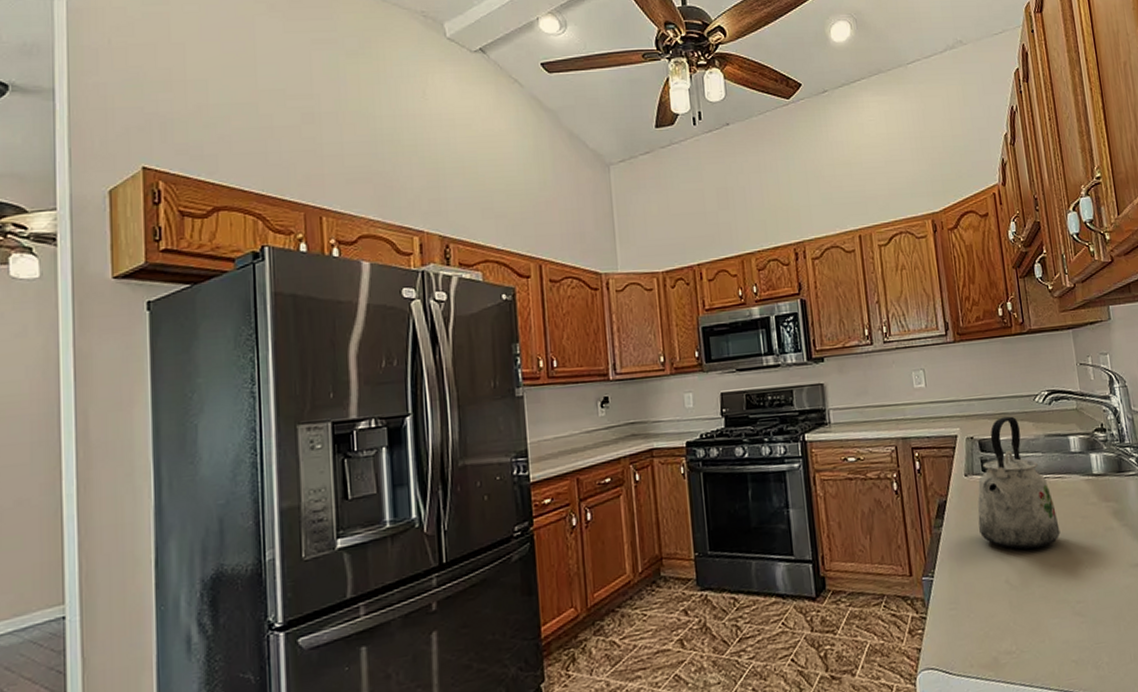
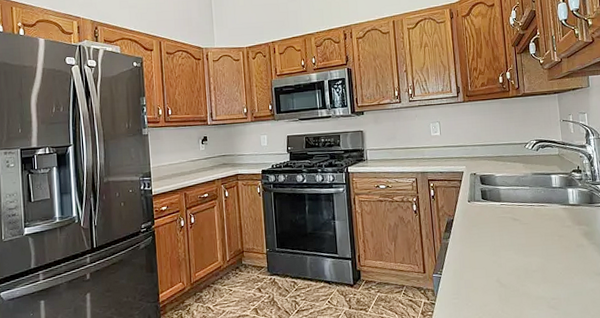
kettle: present [977,416,1061,549] -> none [477,158,541,258]

